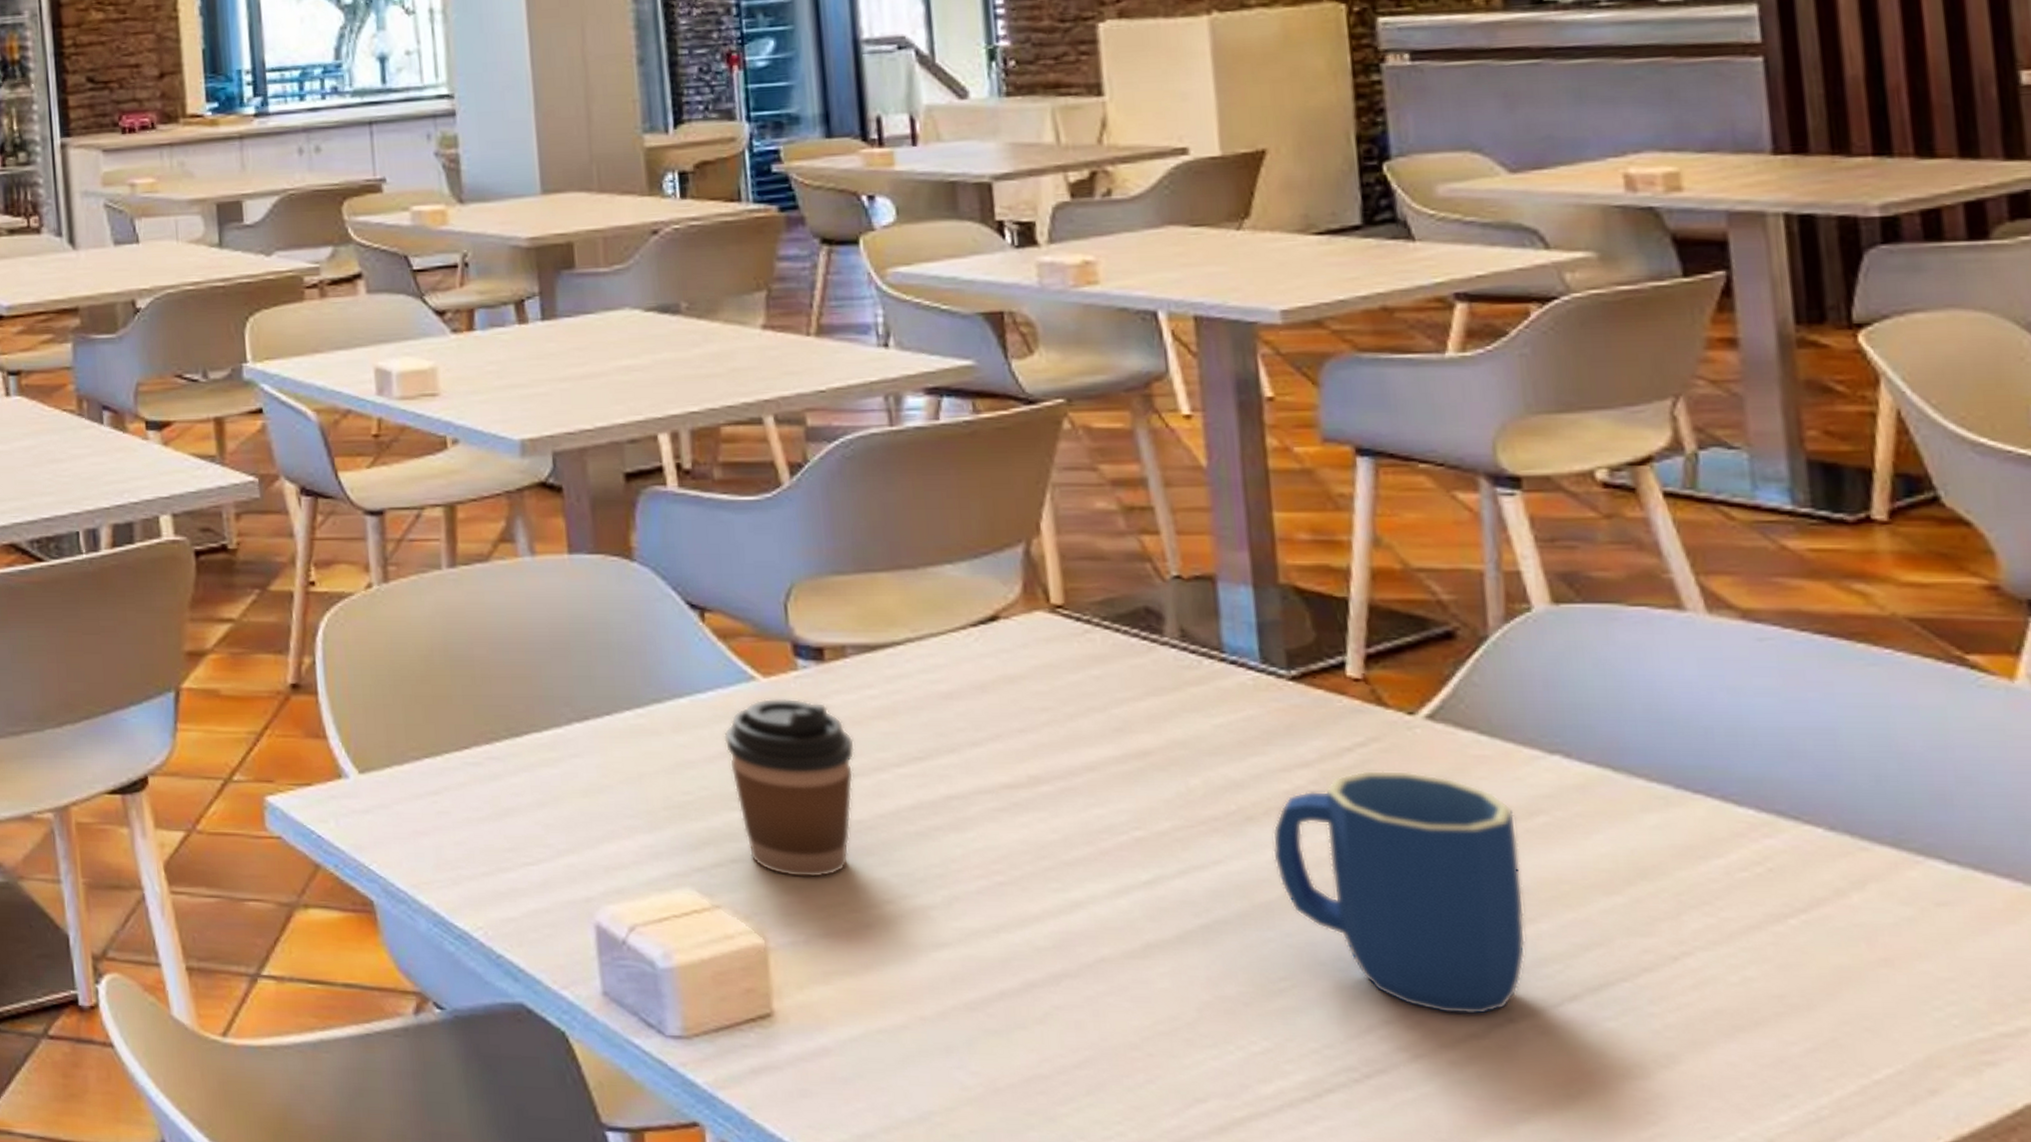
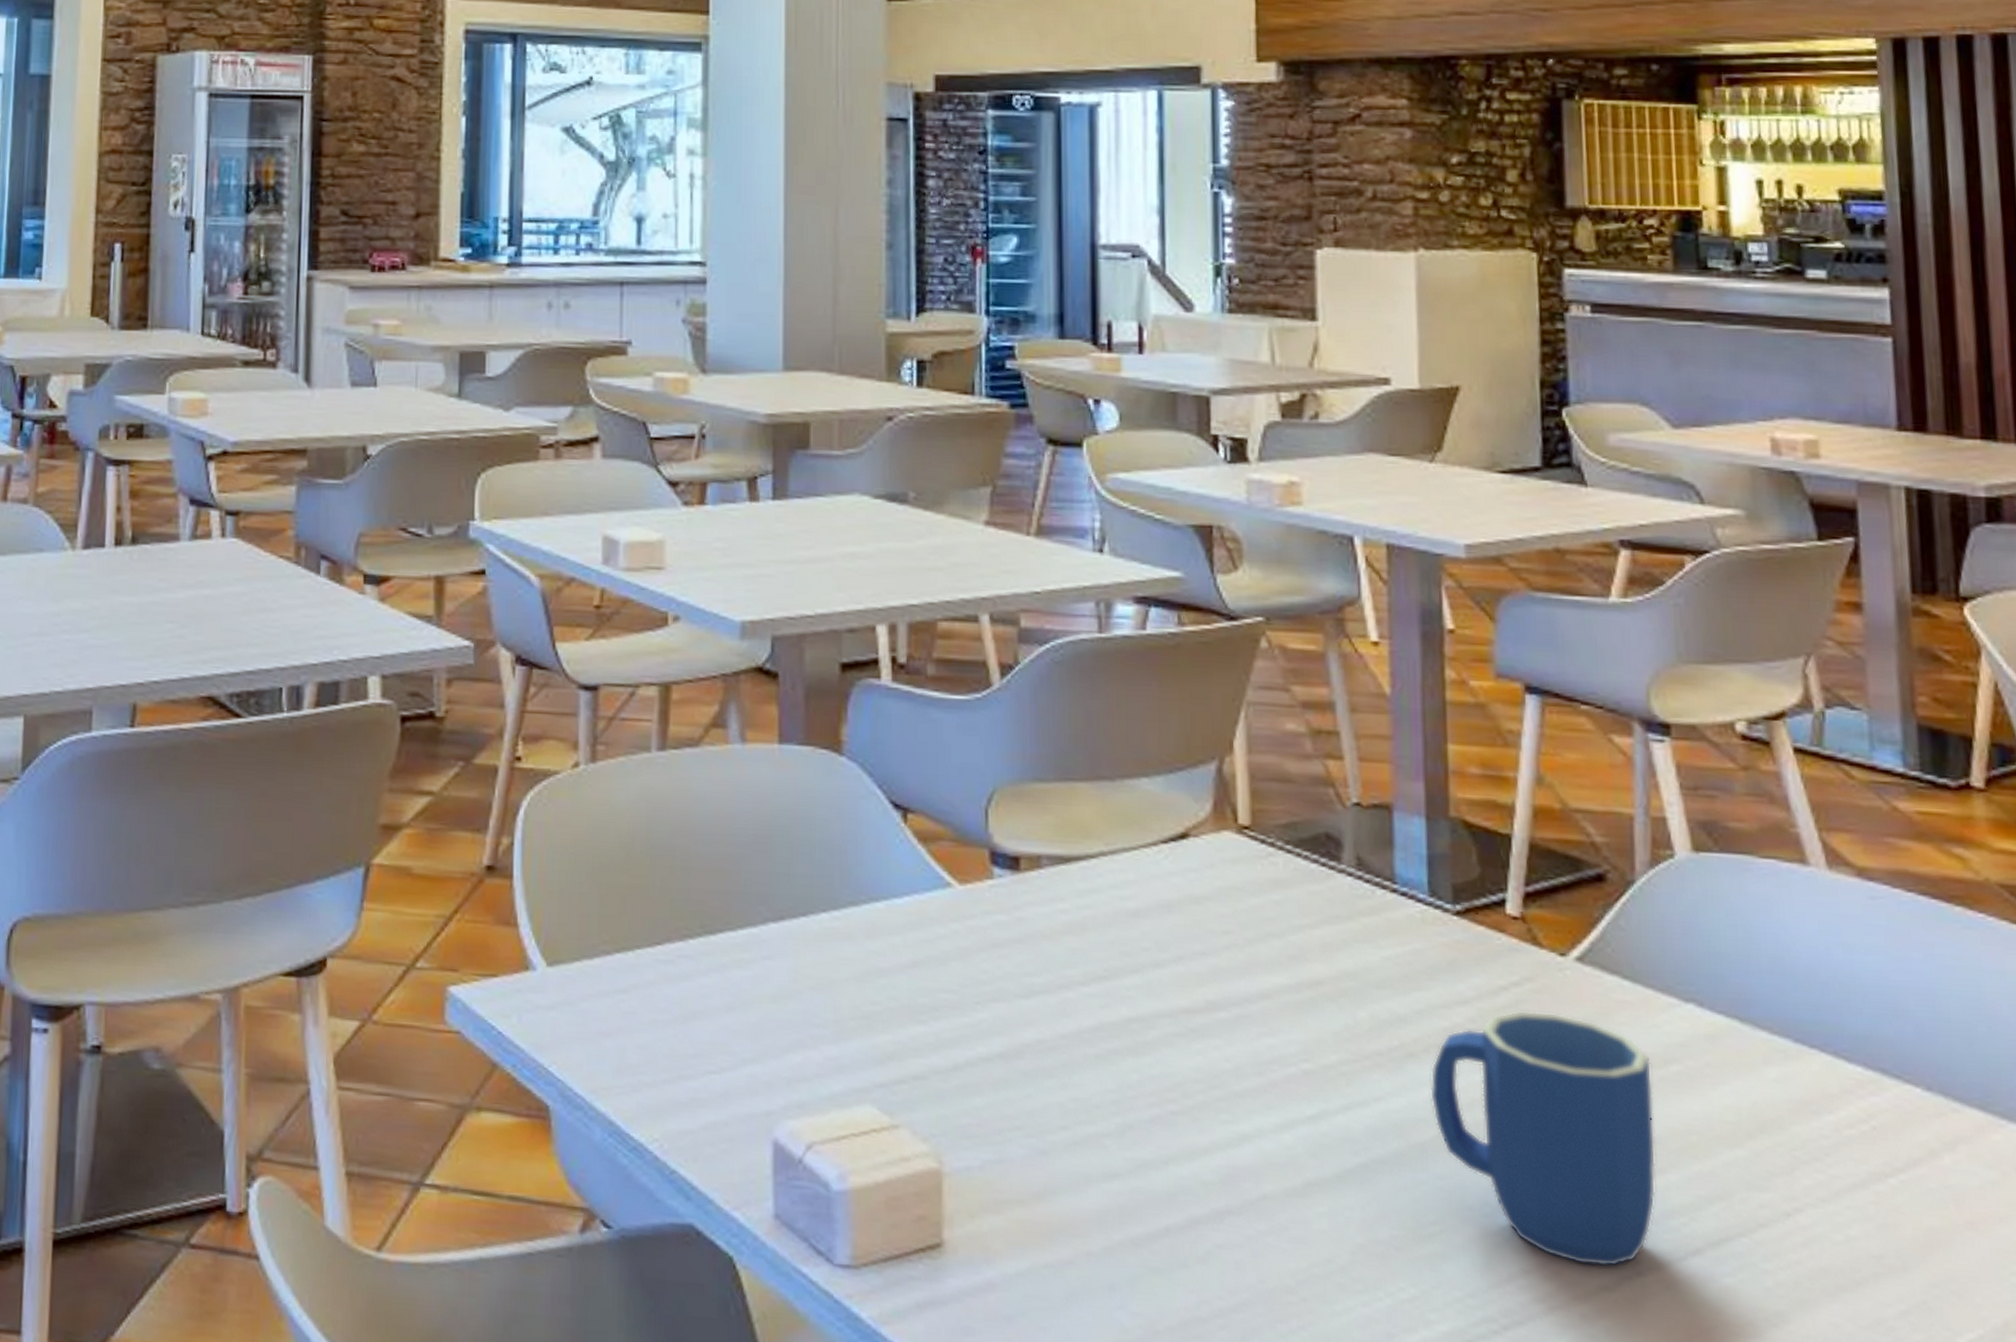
coffee cup: present [724,698,855,878] -> none [917,906,1042,1100]

